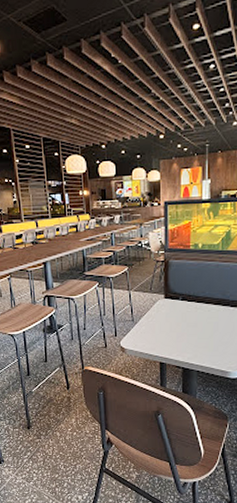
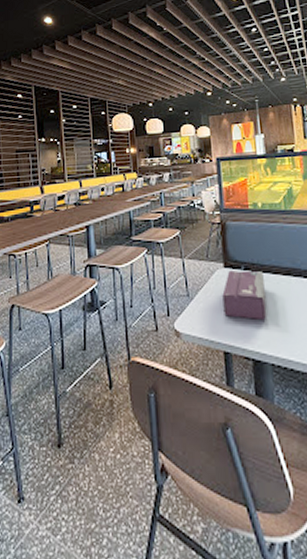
tissue box: none [162,300,197,340] -> present [222,270,267,321]

